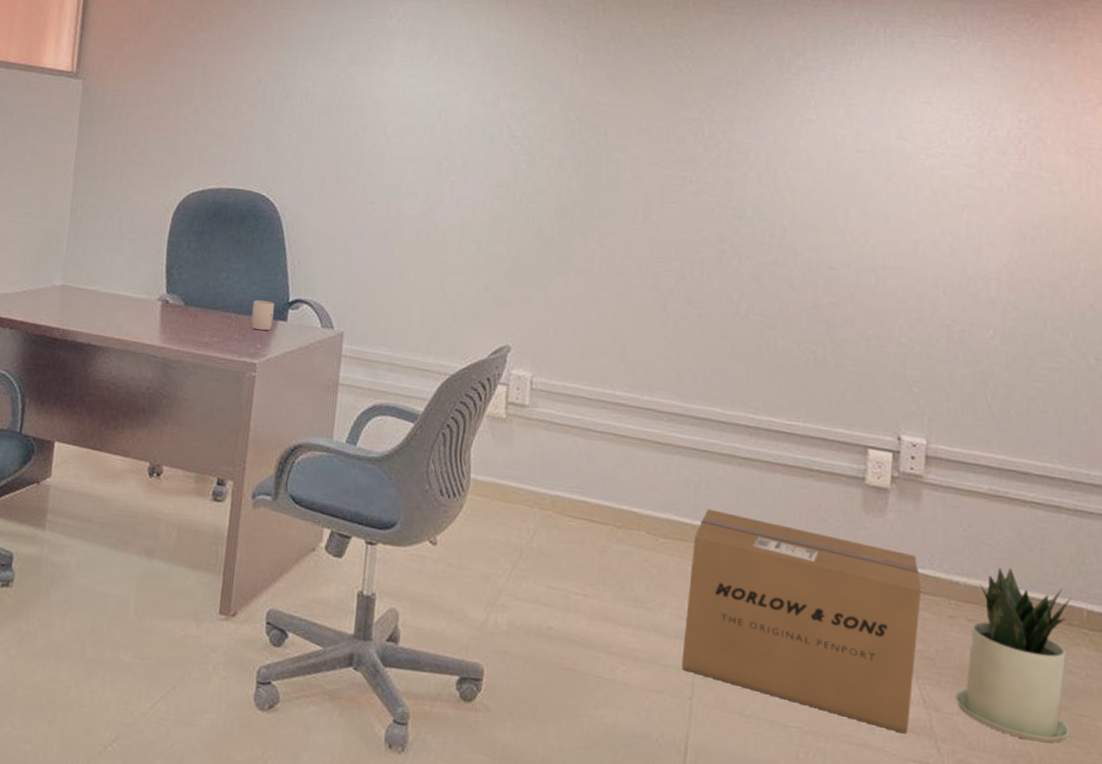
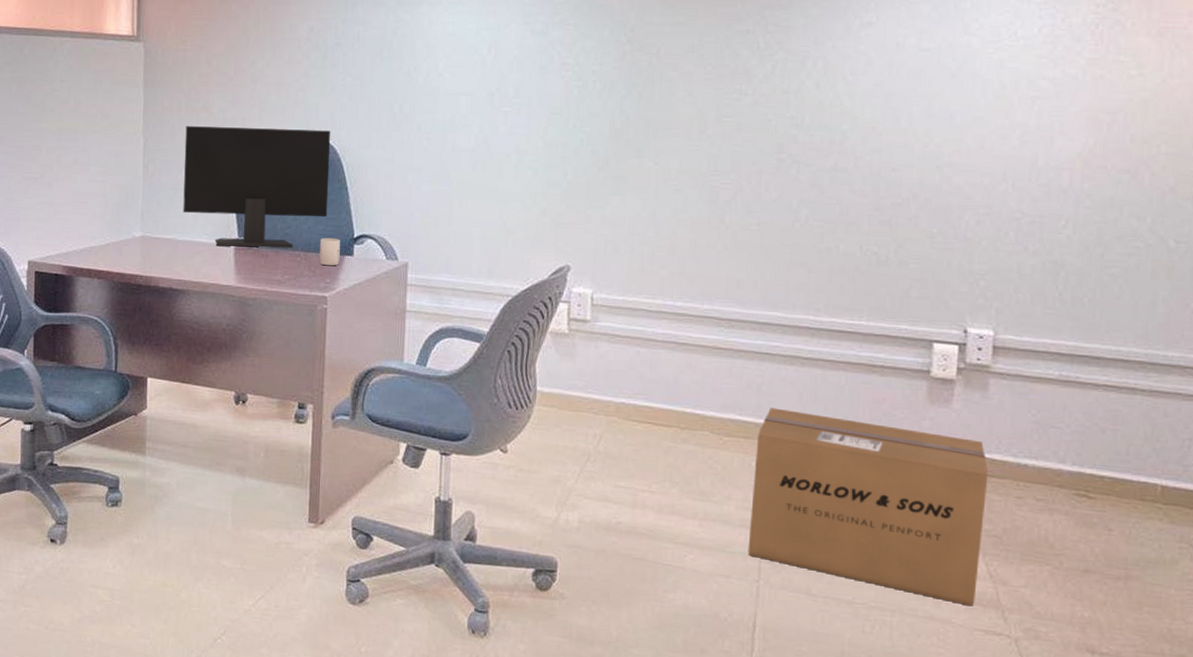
computer monitor: none [109,171,273,309] -> present [183,126,331,248]
planter: present [954,567,1072,743] -> none [1022,448,1146,610]

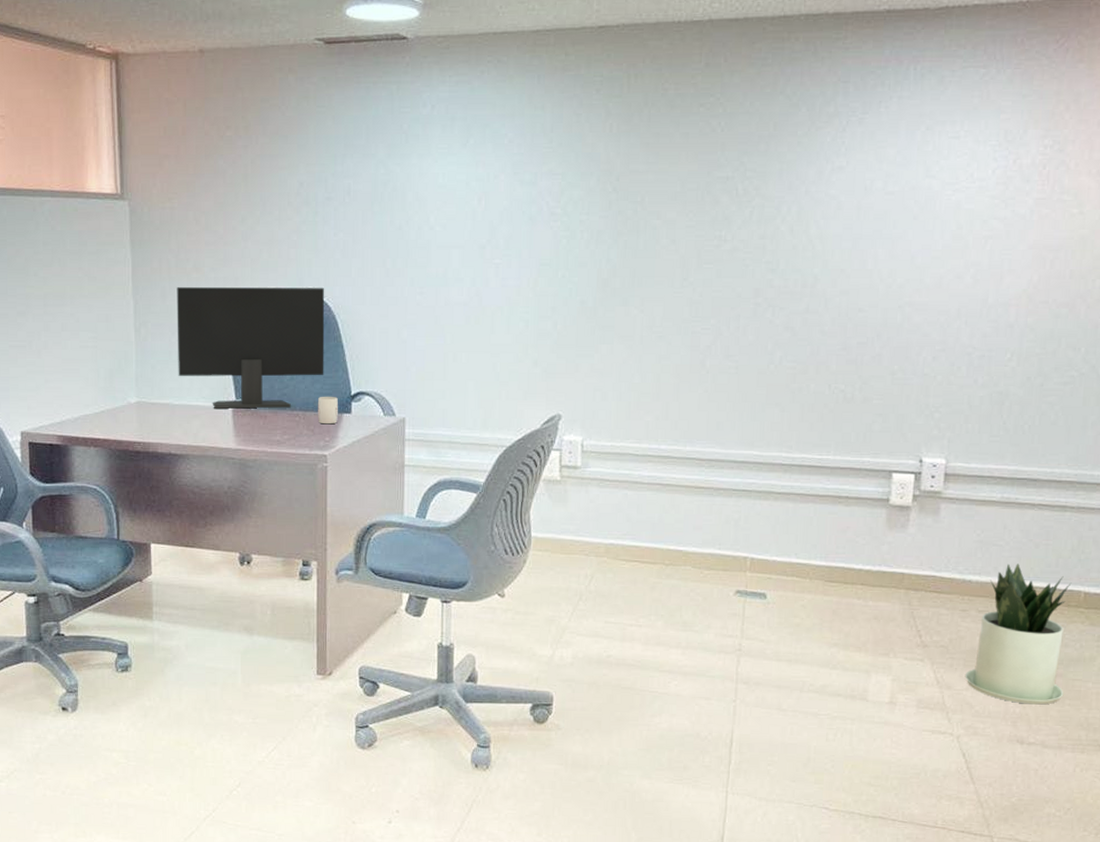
box: present [748,407,989,607] -> none [726,541,938,710]
planter: none [1022,448,1146,610] -> present [964,563,1072,705]

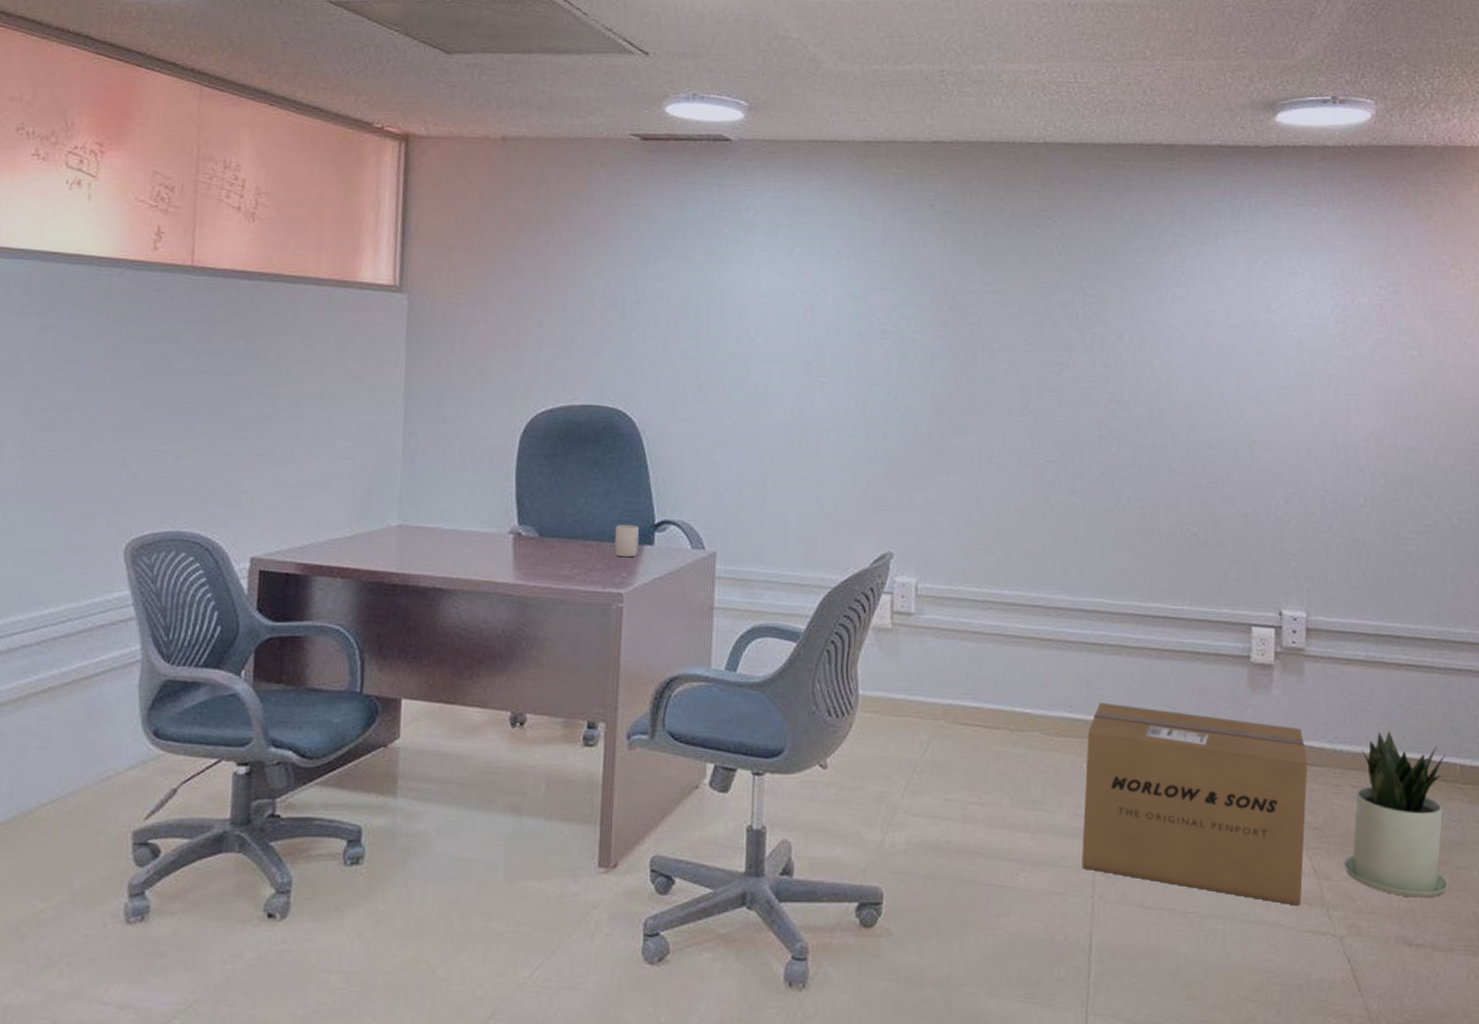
computer monitor: present [177,287,325,410] -> none [451,393,630,538]
box: none [726,541,938,710] -> present [1081,702,1308,906]

